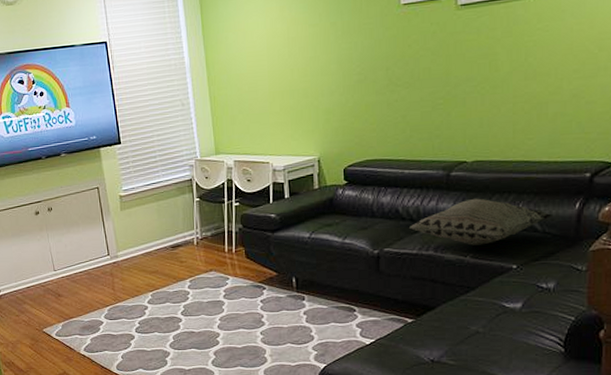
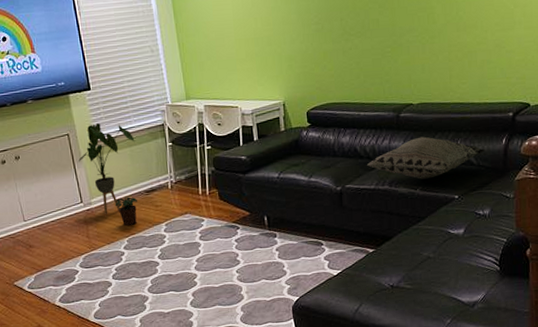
house plant: none [107,177,162,269] -> present [78,123,135,215]
potted plant: none [140,251,162,280] -> present [115,197,137,226]

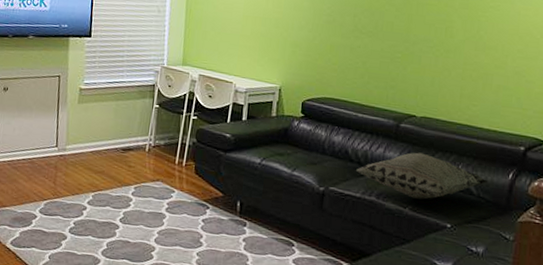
house plant: present [78,123,135,215] -> none [63,71,123,165]
potted plant: present [115,197,137,226] -> none [88,150,112,181]

